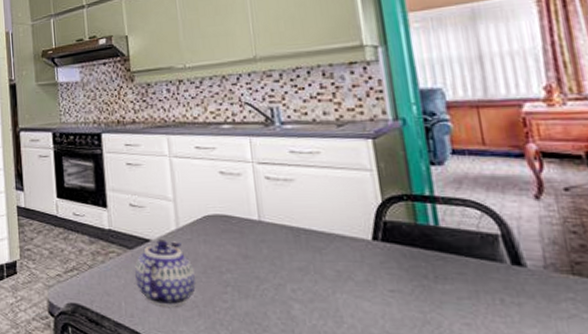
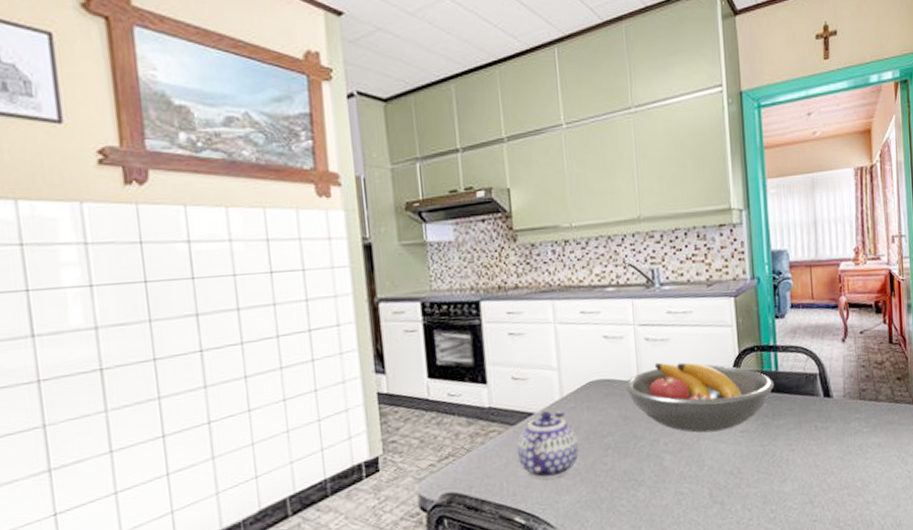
fruit bowl: none [243,203,435,286] -> present [624,362,775,433]

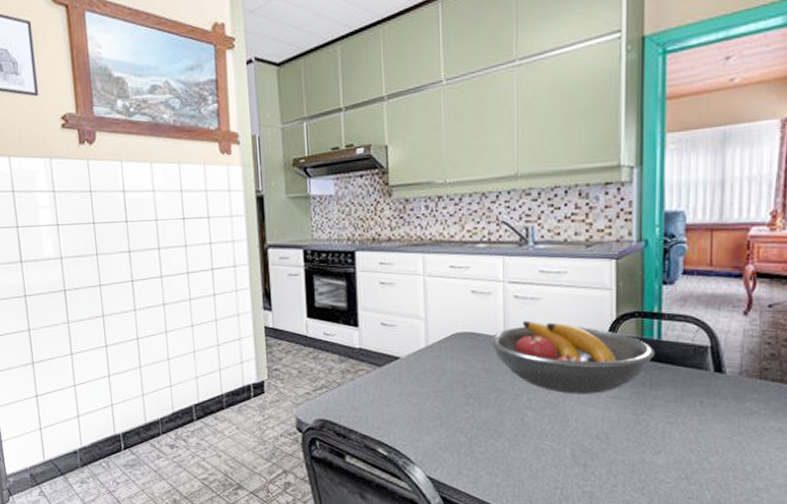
teapot: present [516,411,579,480] -> none [382,357,441,419]

